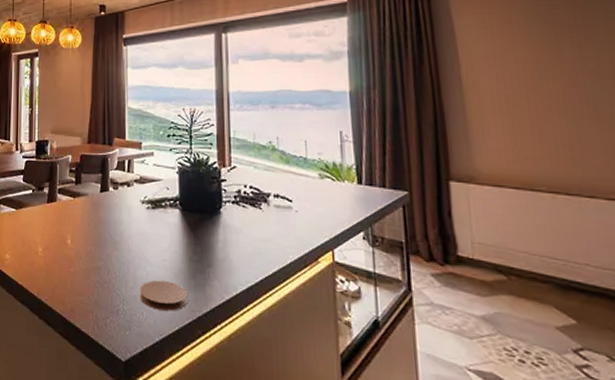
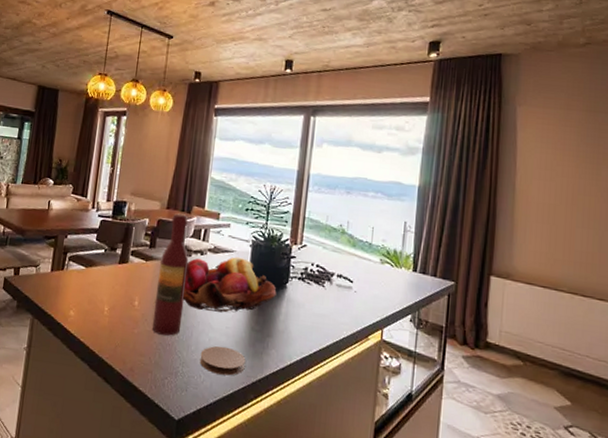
wine bottle: none [87,147,117,273] -> present [152,213,189,336]
fruit basket: none [115,186,211,245] -> present [183,257,277,313]

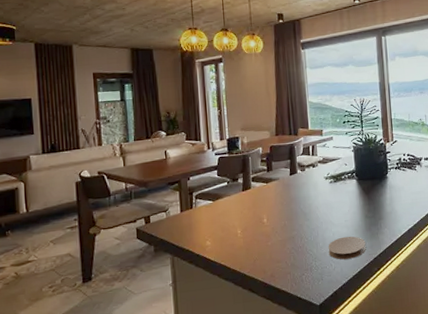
wine bottle: present [152,213,189,336] -> none [279,137,308,241]
fruit basket: present [183,257,277,313] -> none [303,162,380,213]

